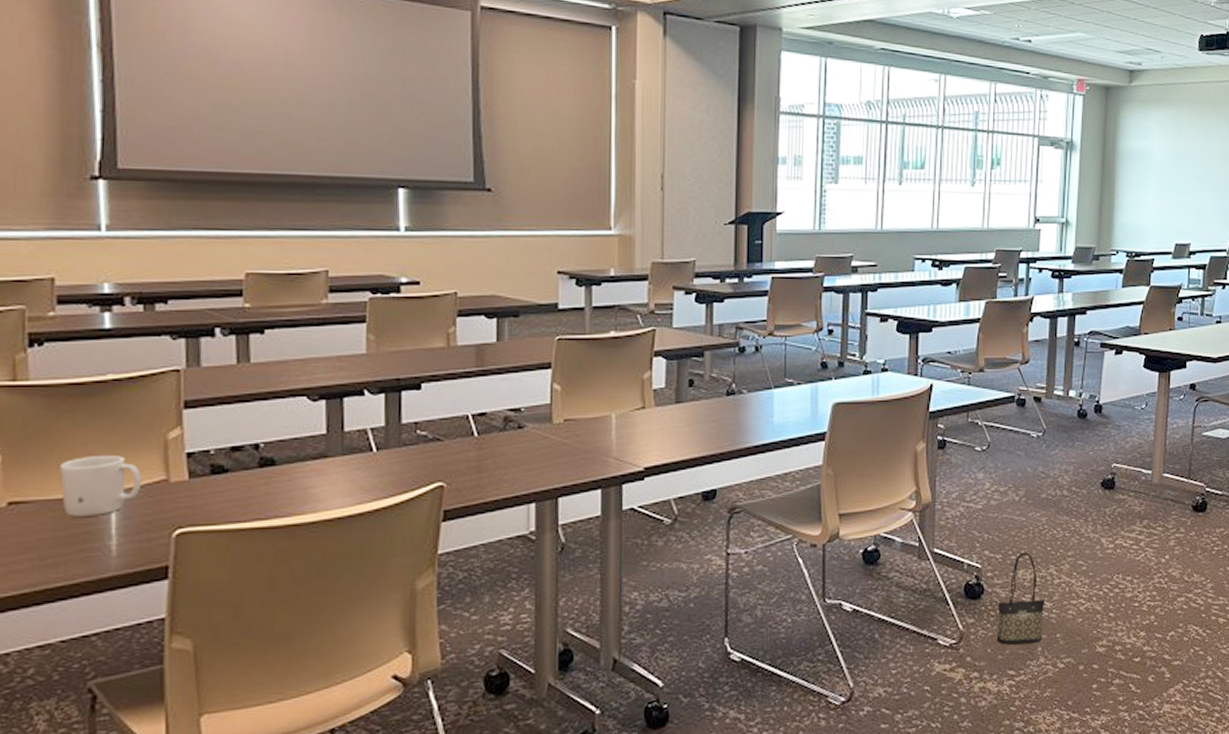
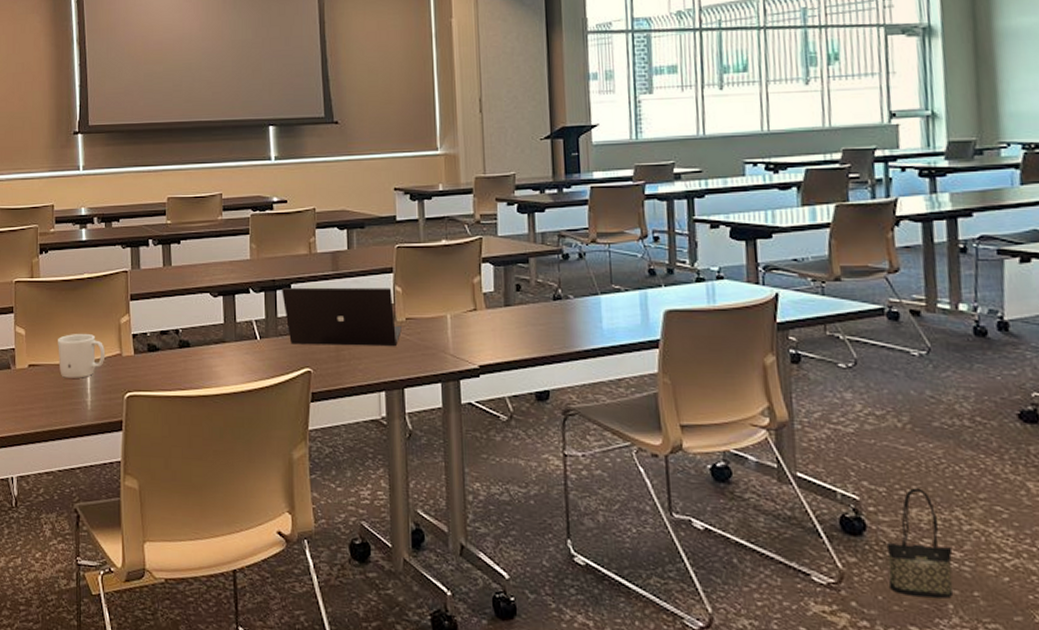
laptop: none [408,385,558,455] -> present [282,287,402,346]

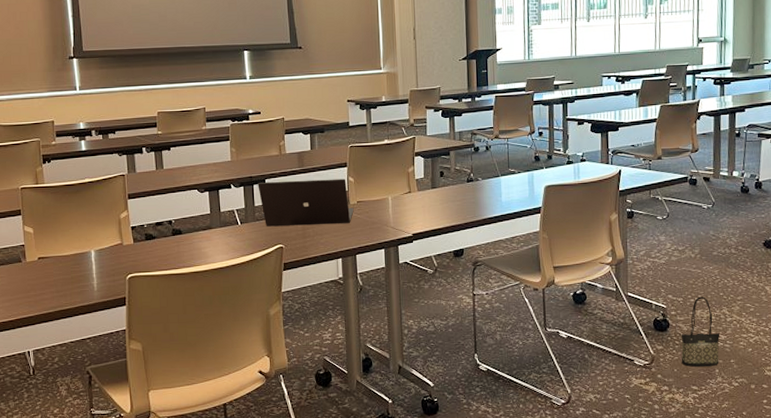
mug: present [58,333,106,379] -> none [64,228,108,267]

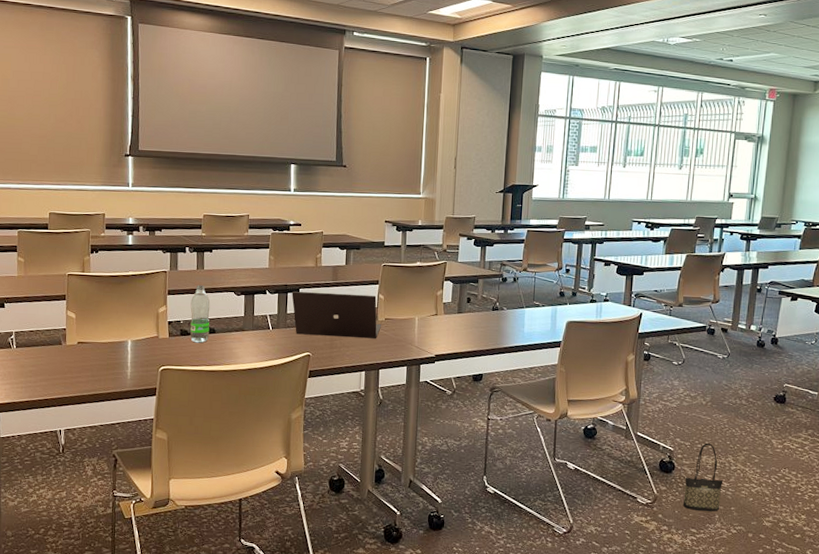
bottle: none [153,185,176,246] -> present [190,285,210,343]

